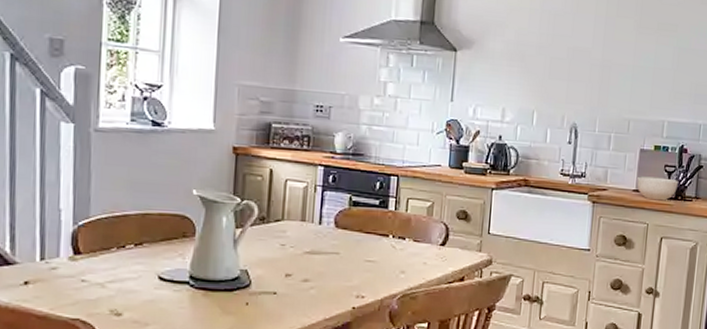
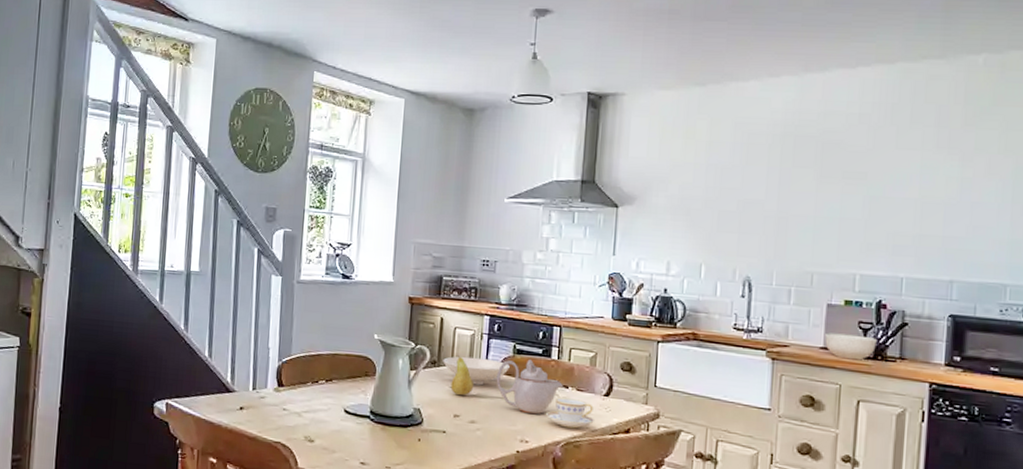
bowl: none [272,211,345,241] -> present [443,356,510,386]
fruit: none [281,210,306,254] -> present [450,356,473,396]
teapot: none [330,212,400,269] -> present [496,359,563,415]
teacup: none [381,249,432,281] -> present [545,397,596,429]

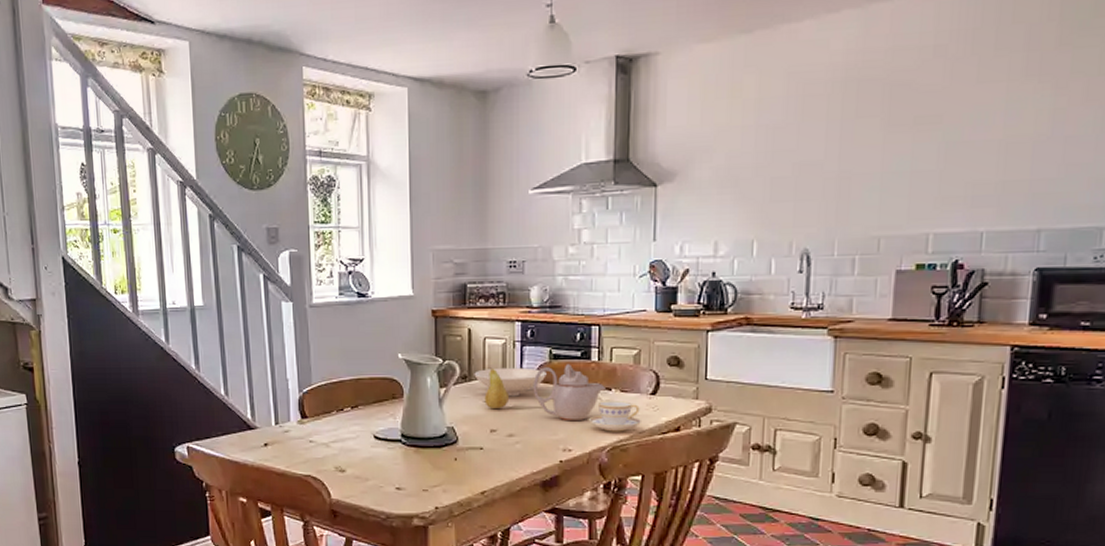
bowl: present [825,332,878,361] -> none [893,301,954,329]

